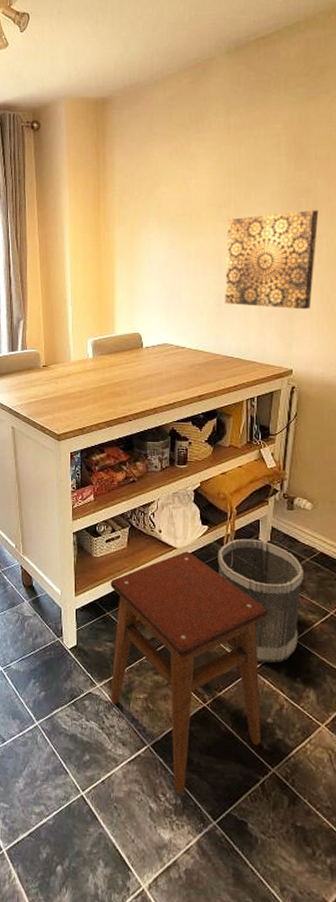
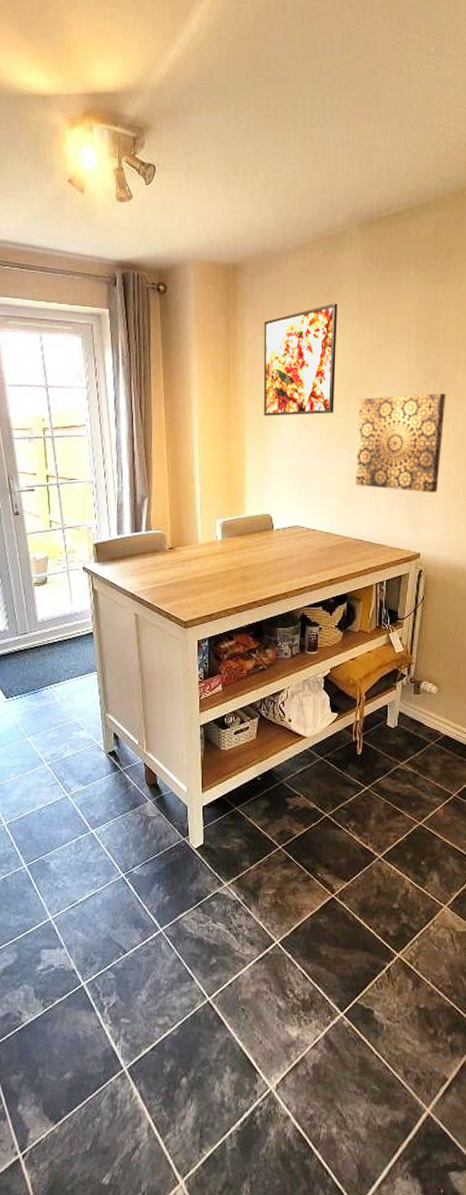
stool: present [110,551,269,794] -> none [239,740,396,989]
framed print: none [132,128,205,240] -> present [263,303,338,416]
wastebasket: present [218,538,305,663] -> none [347,725,430,848]

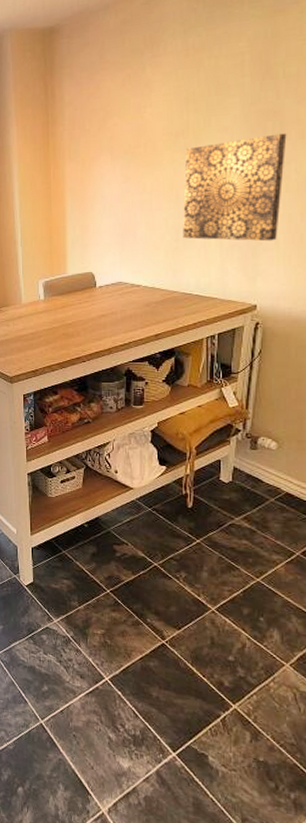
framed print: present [263,303,338,416] -> none [82,52,161,176]

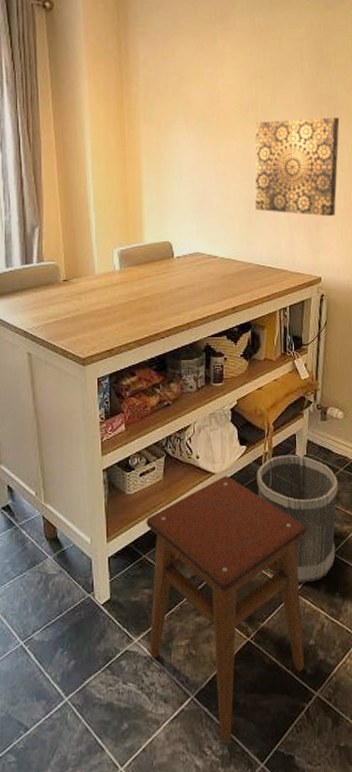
stool: none [66,491,231,726] -> present [146,476,308,743]
wastebasket: none [176,479,269,603] -> present [256,454,339,583]

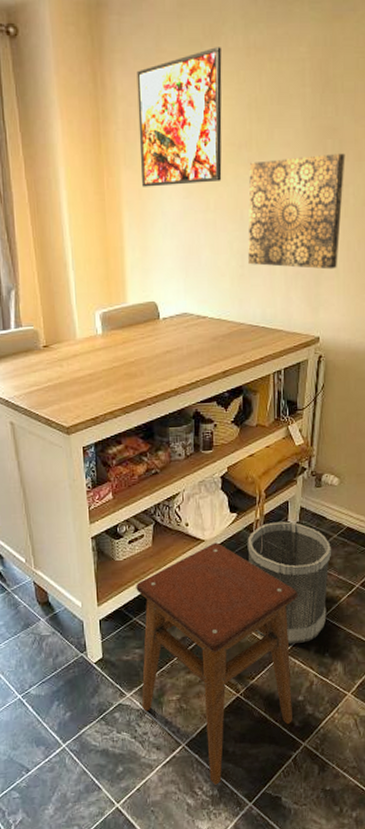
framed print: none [157,26,231,140] -> present [137,47,222,187]

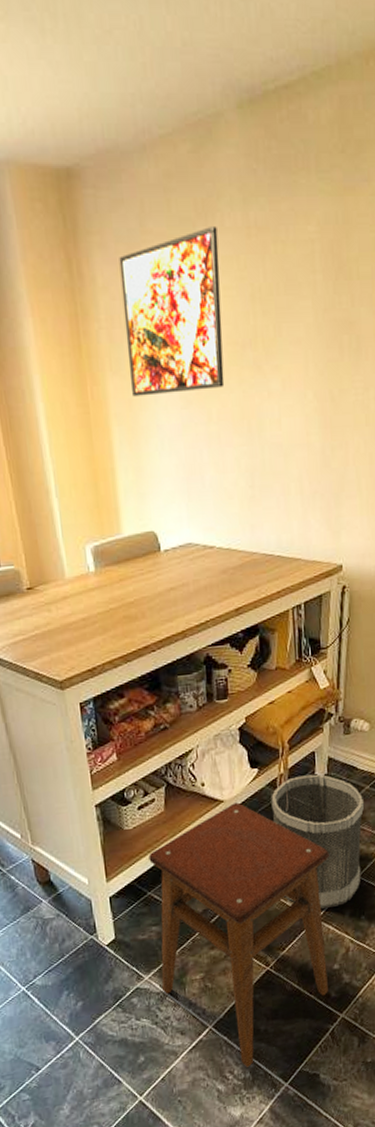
wall art: present [248,153,345,270] -> none [255,351,364,487]

